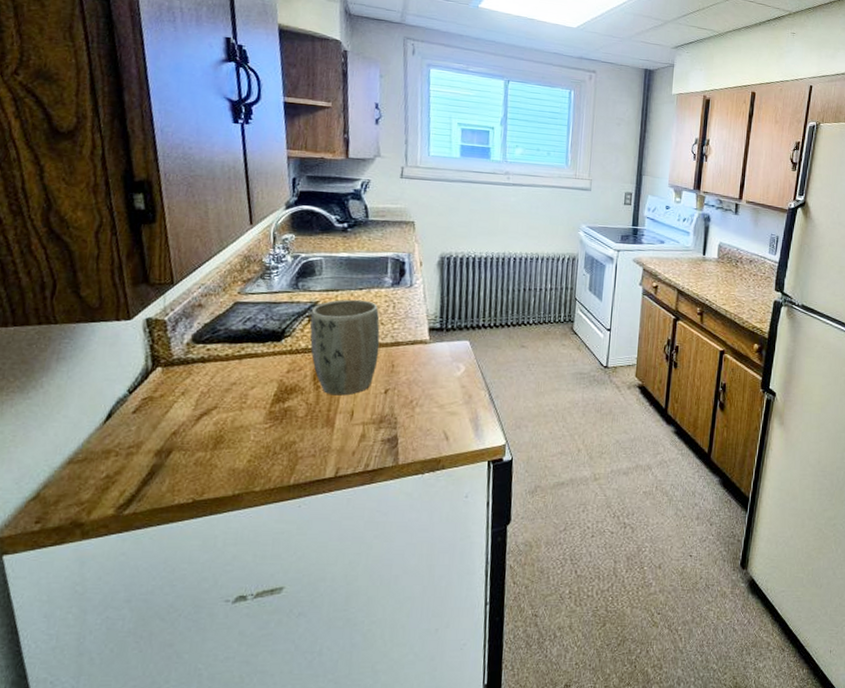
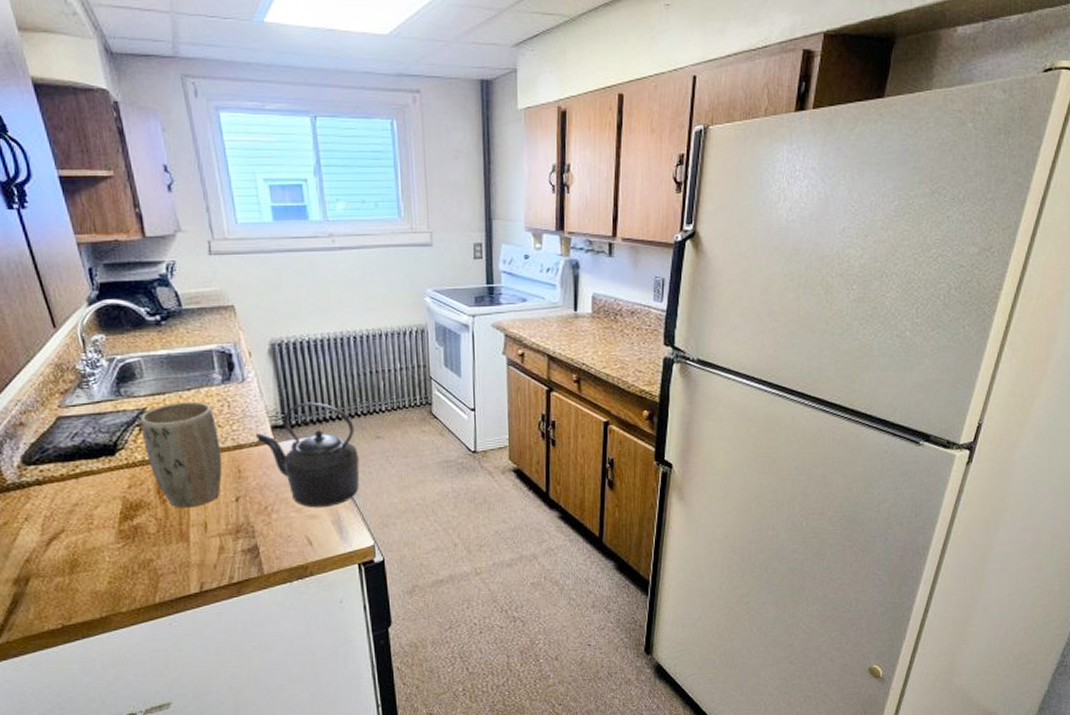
kettle: none [414,309,503,406] -> present [256,402,360,508]

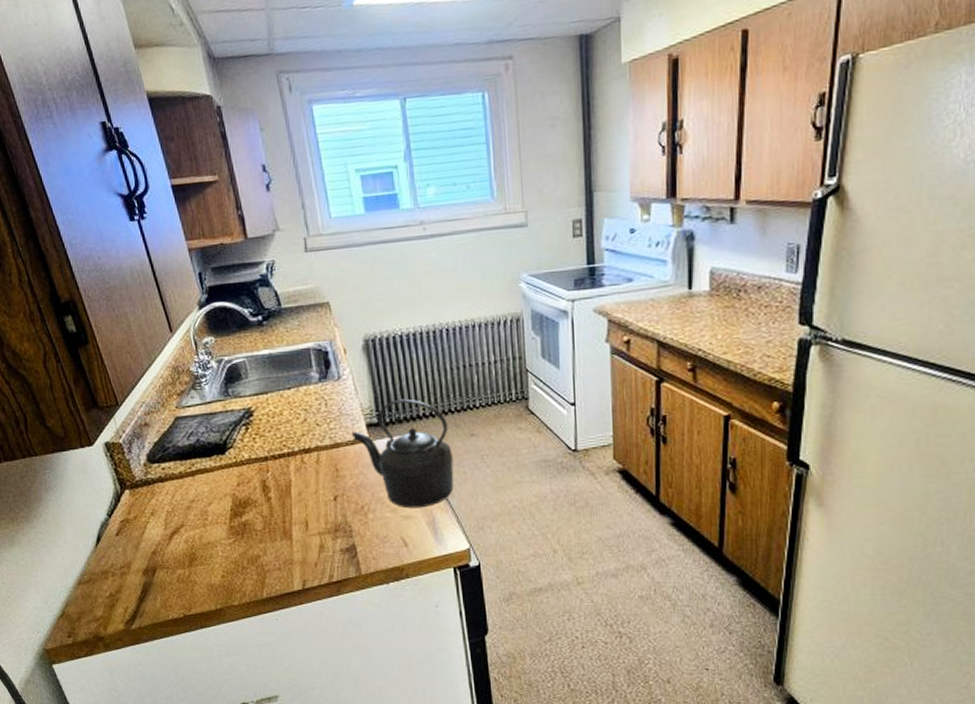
plant pot: present [140,401,222,508] -> none [246,400,321,506]

